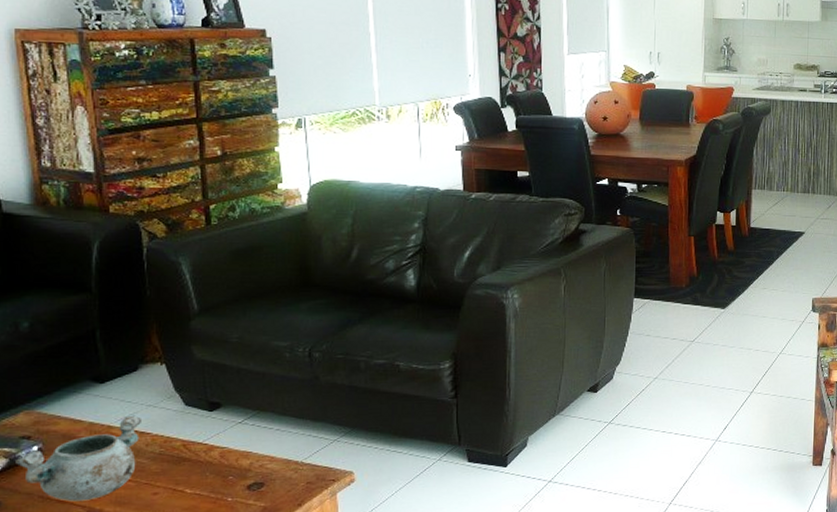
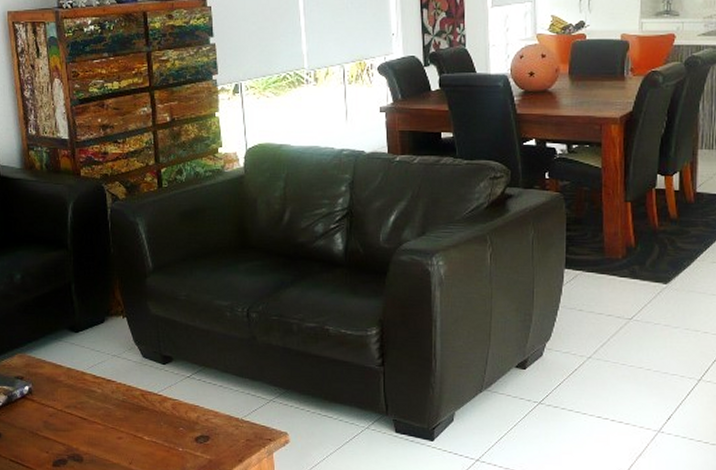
decorative bowl: present [16,415,141,502] -> none [12,363,108,439]

